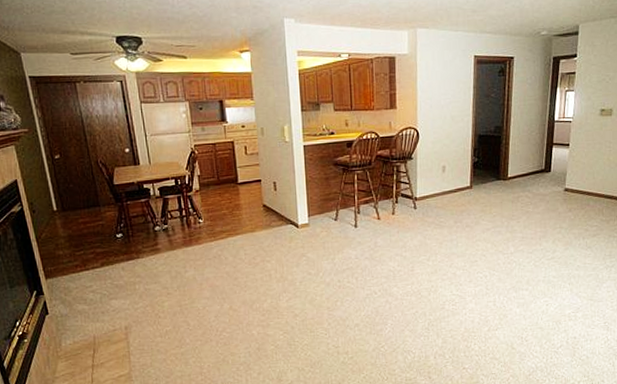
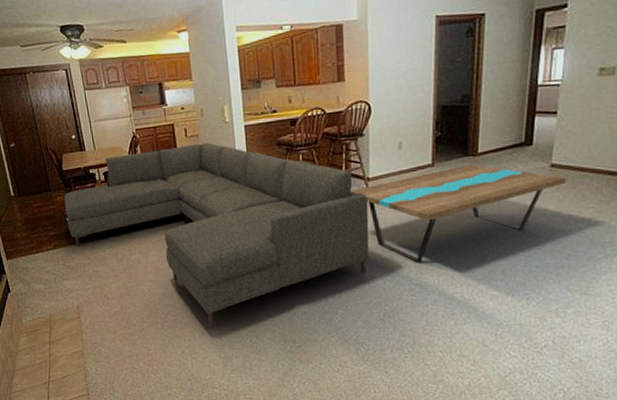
sofa: none [114,161,416,343] -> present [64,142,369,328]
coffee table: none [400,187,577,276] -> present [351,164,567,264]

